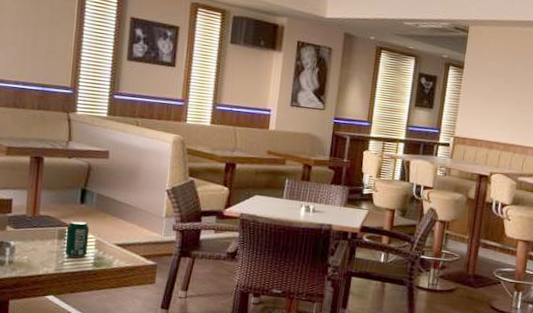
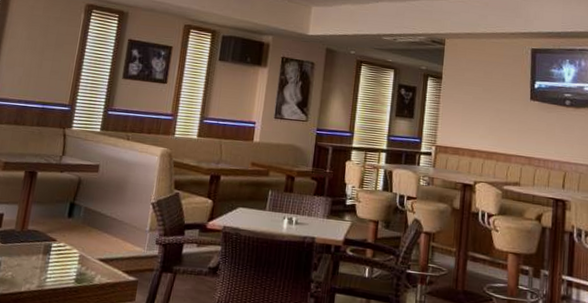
beverage can: present [64,220,90,258] -> none [48,234,75,274]

